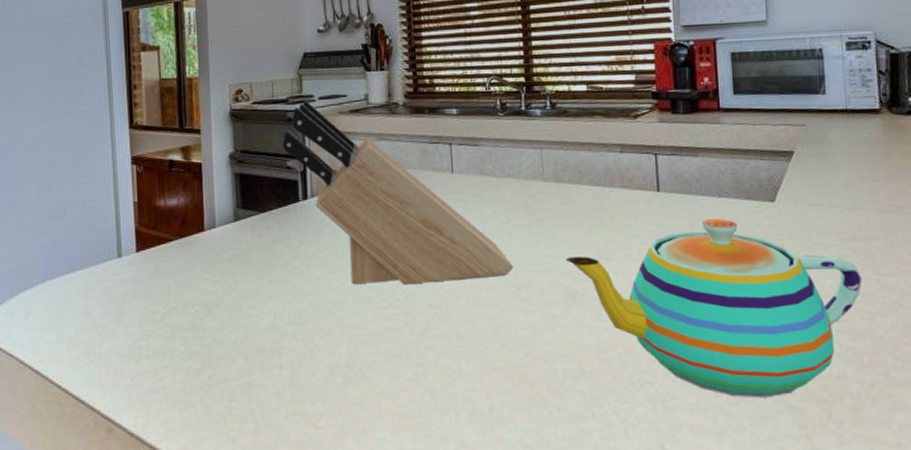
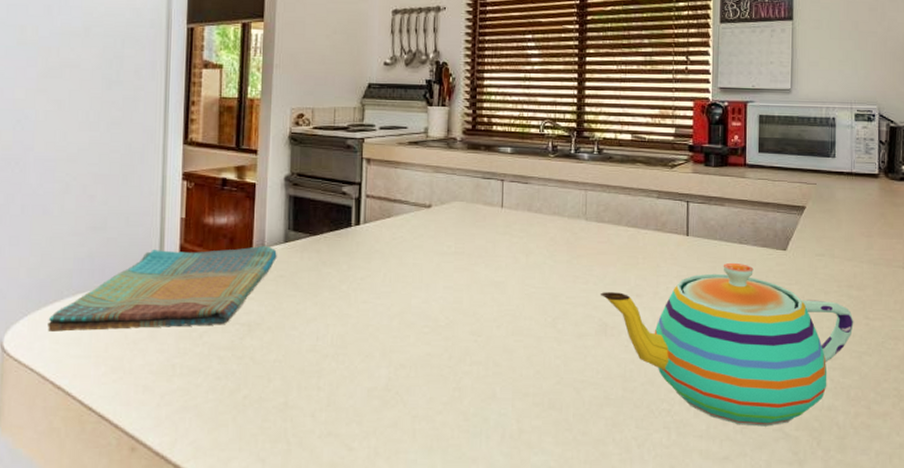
dish towel: none [21,226,229,319] -> present [47,246,277,332]
knife block: present [283,100,513,285] -> none [340,129,551,312]

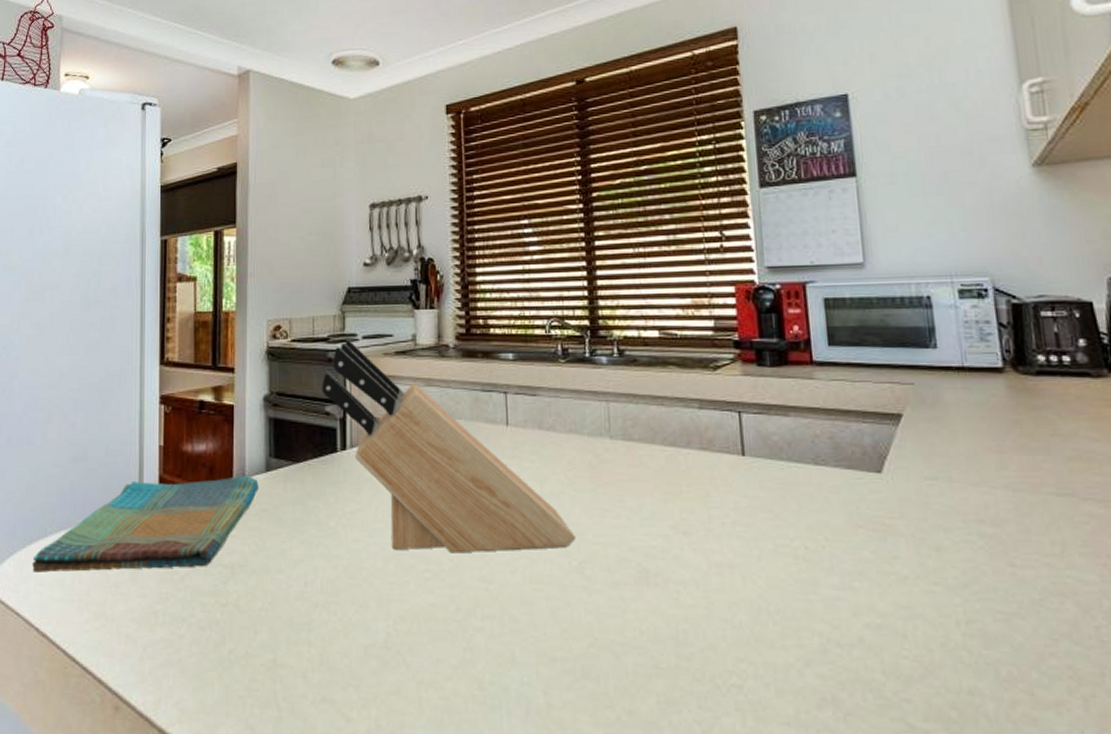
knife block: none [340,129,551,312] -> present [322,339,575,553]
teapot: present [600,262,854,427] -> none [635,489,994,714]

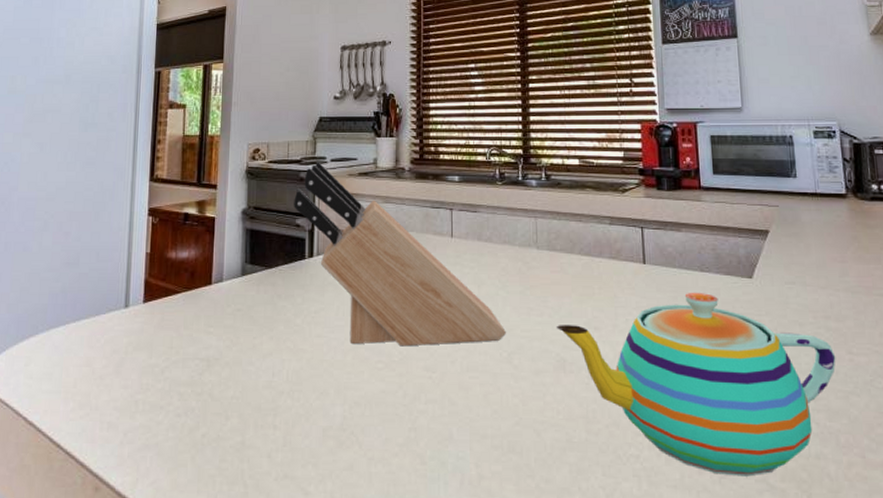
dish towel: present [32,476,259,573] -> none [23,280,235,367]
teapot: none [635,489,994,714] -> present [556,292,836,477]

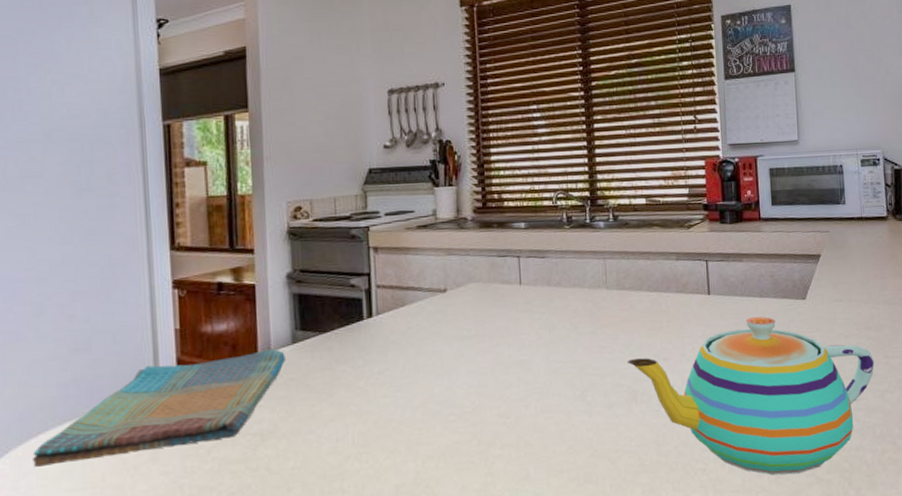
dish towel: none [23,280,235,367] -> present [33,349,286,467]
knife block: present [294,162,506,347] -> none [346,217,579,401]

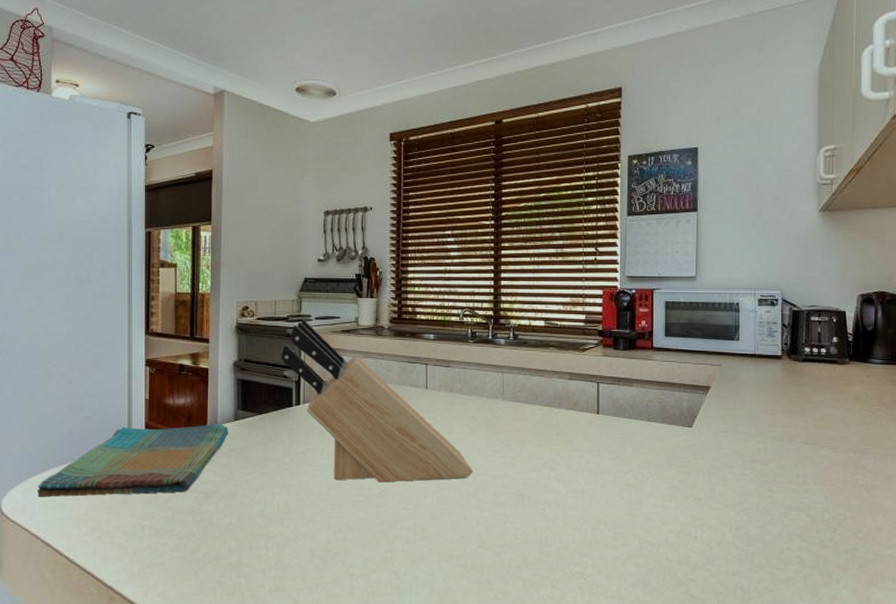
knife block: none [346,217,579,401] -> present [281,319,473,483]
teapot: present [627,316,875,476] -> none [517,438,758,589]

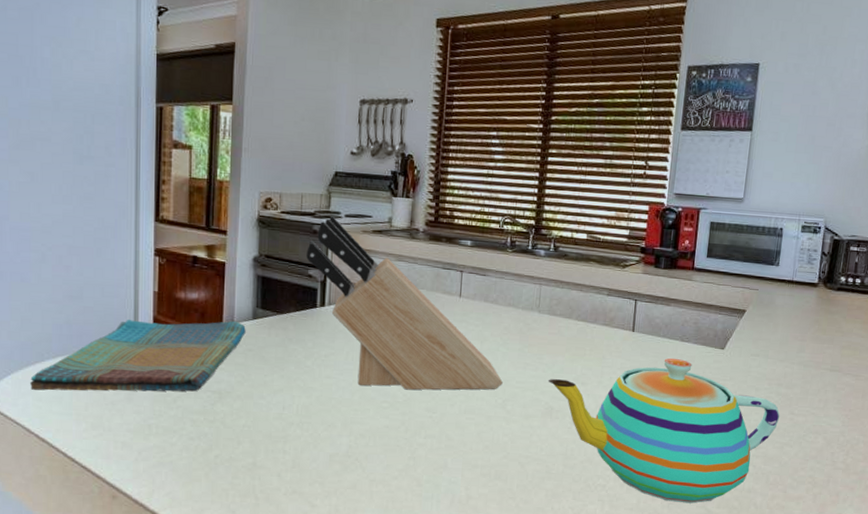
teapot: none [517,438,758,589] -> present [548,358,780,504]

